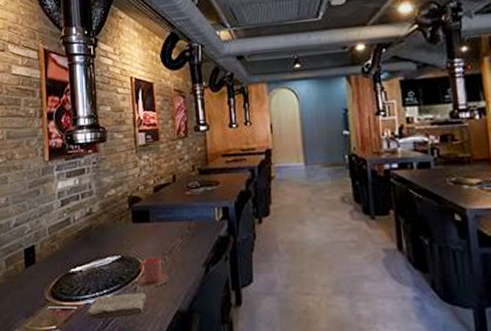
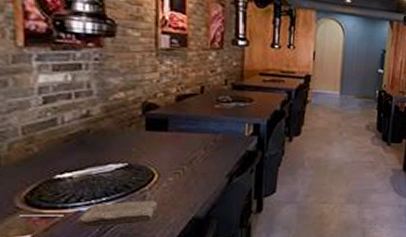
cup: present [137,257,170,287] -> none [147,166,187,196]

